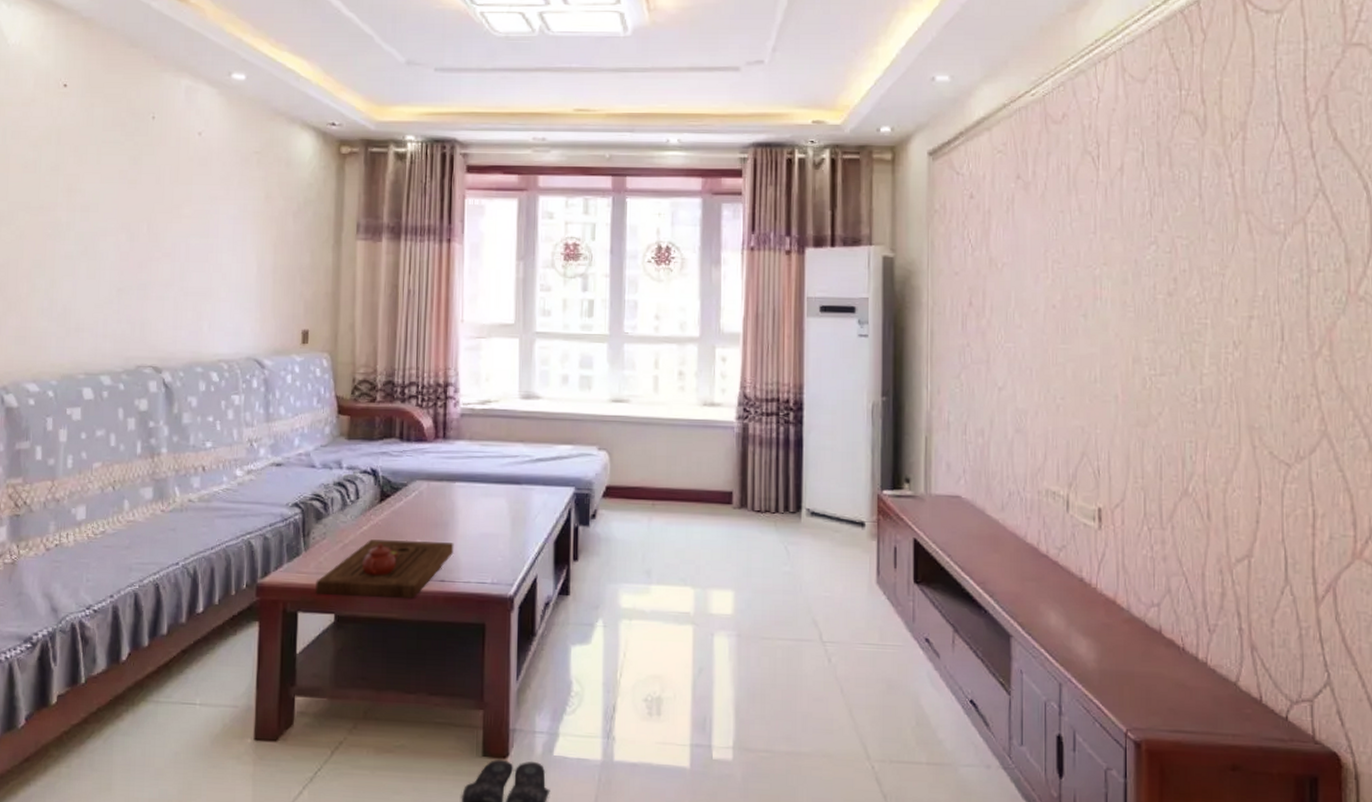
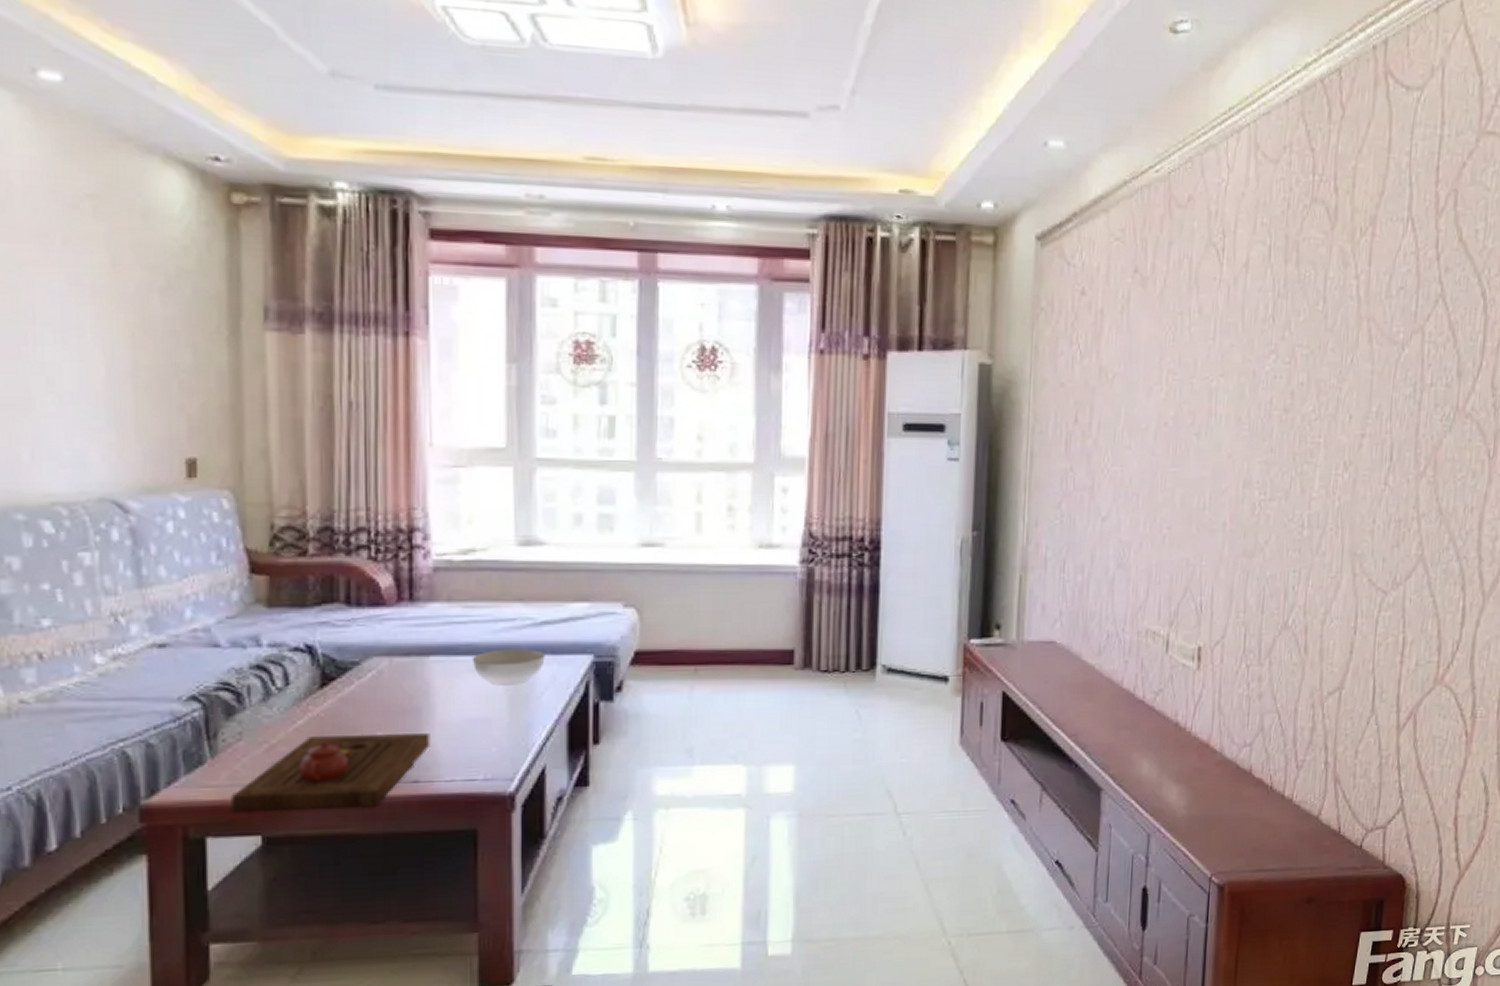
bowl: none [485,479,539,509] -> present [472,648,545,686]

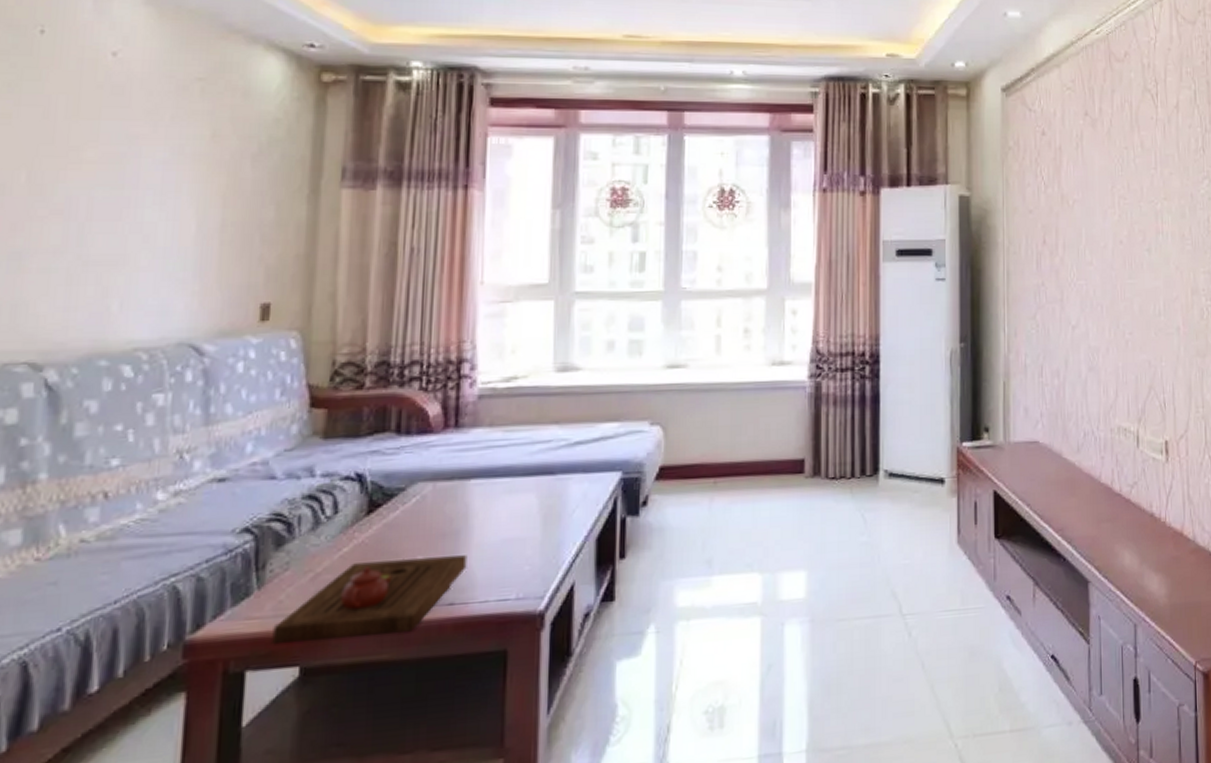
bowl: present [472,648,545,686] -> none [509,468,577,506]

